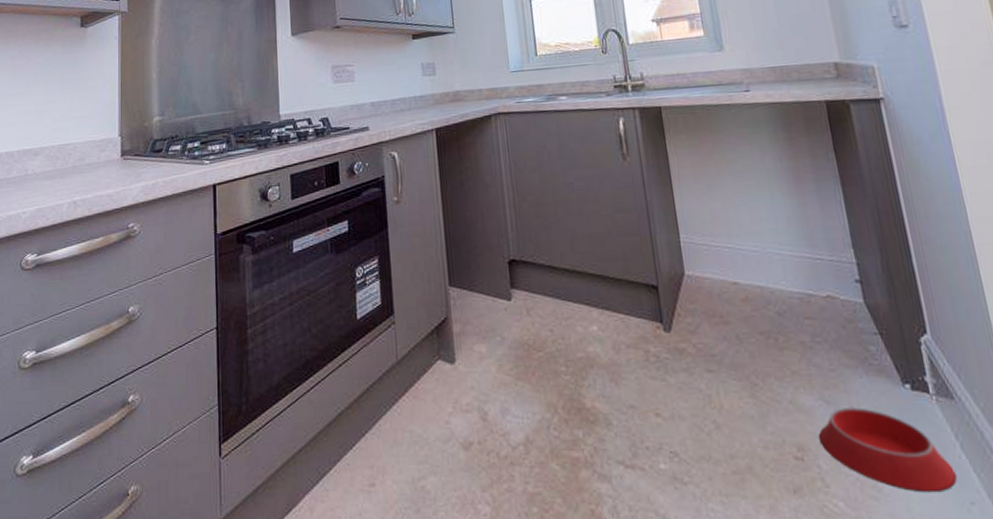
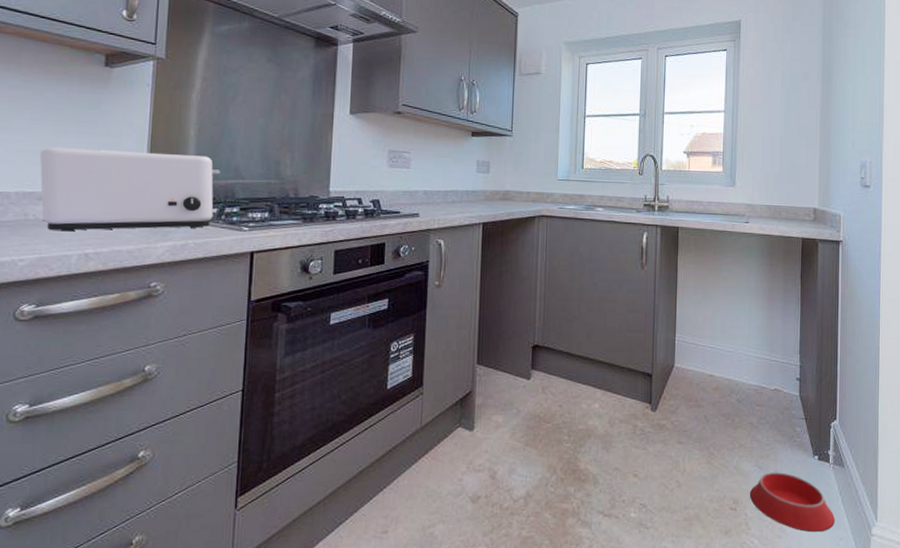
toaster: none [34,96,180,182] -> present [39,147,220,232]

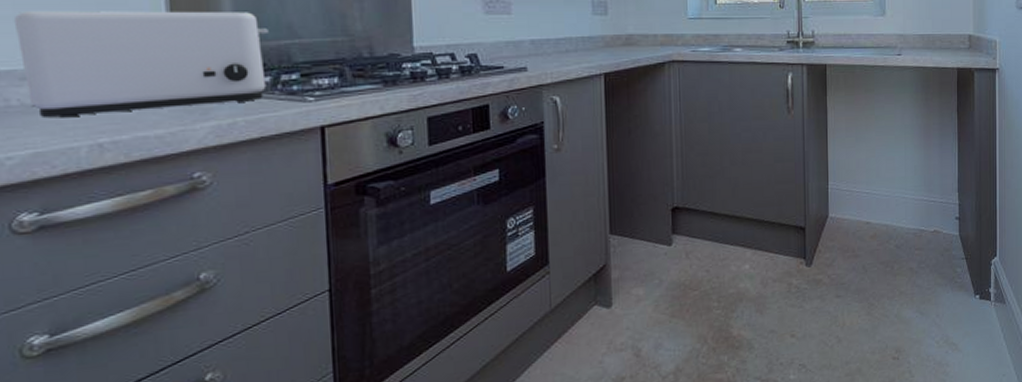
pet bowl: present [750,472,835,531] -> none [913,315,997,372]

